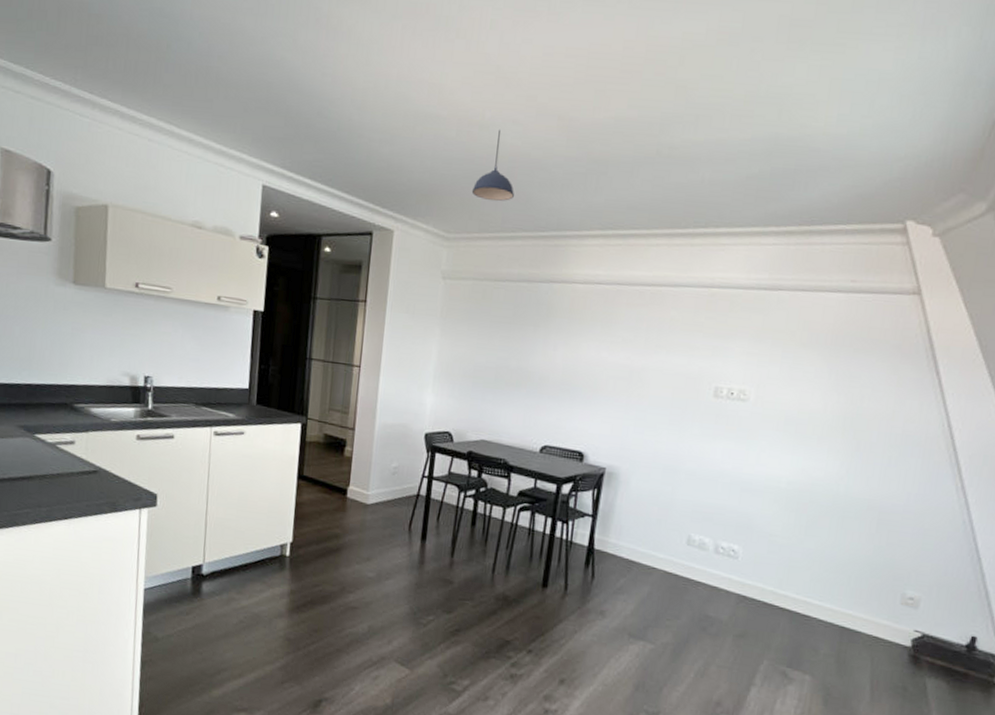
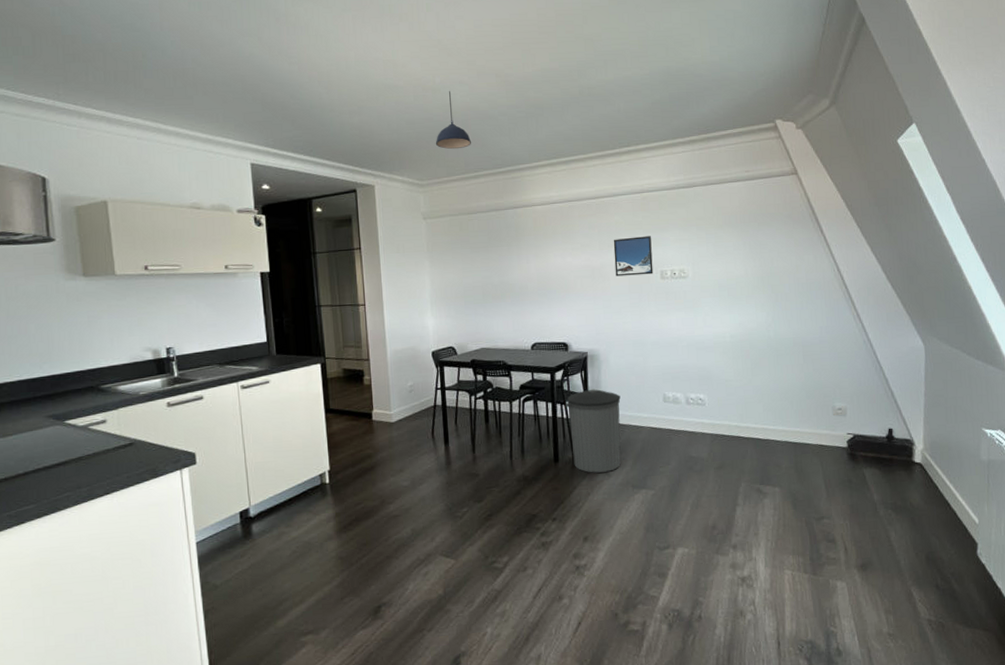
trash can: none [564,512,635,612] -> present [565,388,621,473]
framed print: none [657,339,712,390] -> present [613,236,654,277]

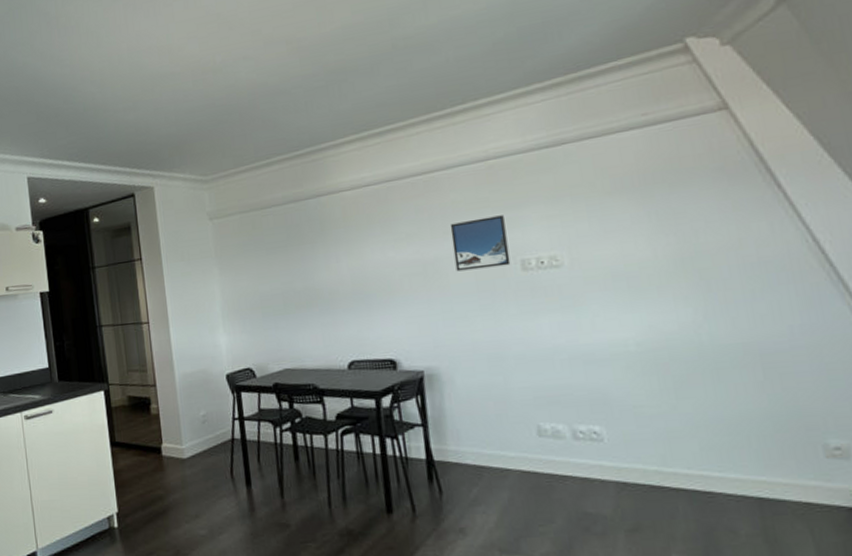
pendant light: present [435,90,471,150] -> none [219,68,261,137]
trash can: present [565,388,621,473] -> none [397,418,481,530]

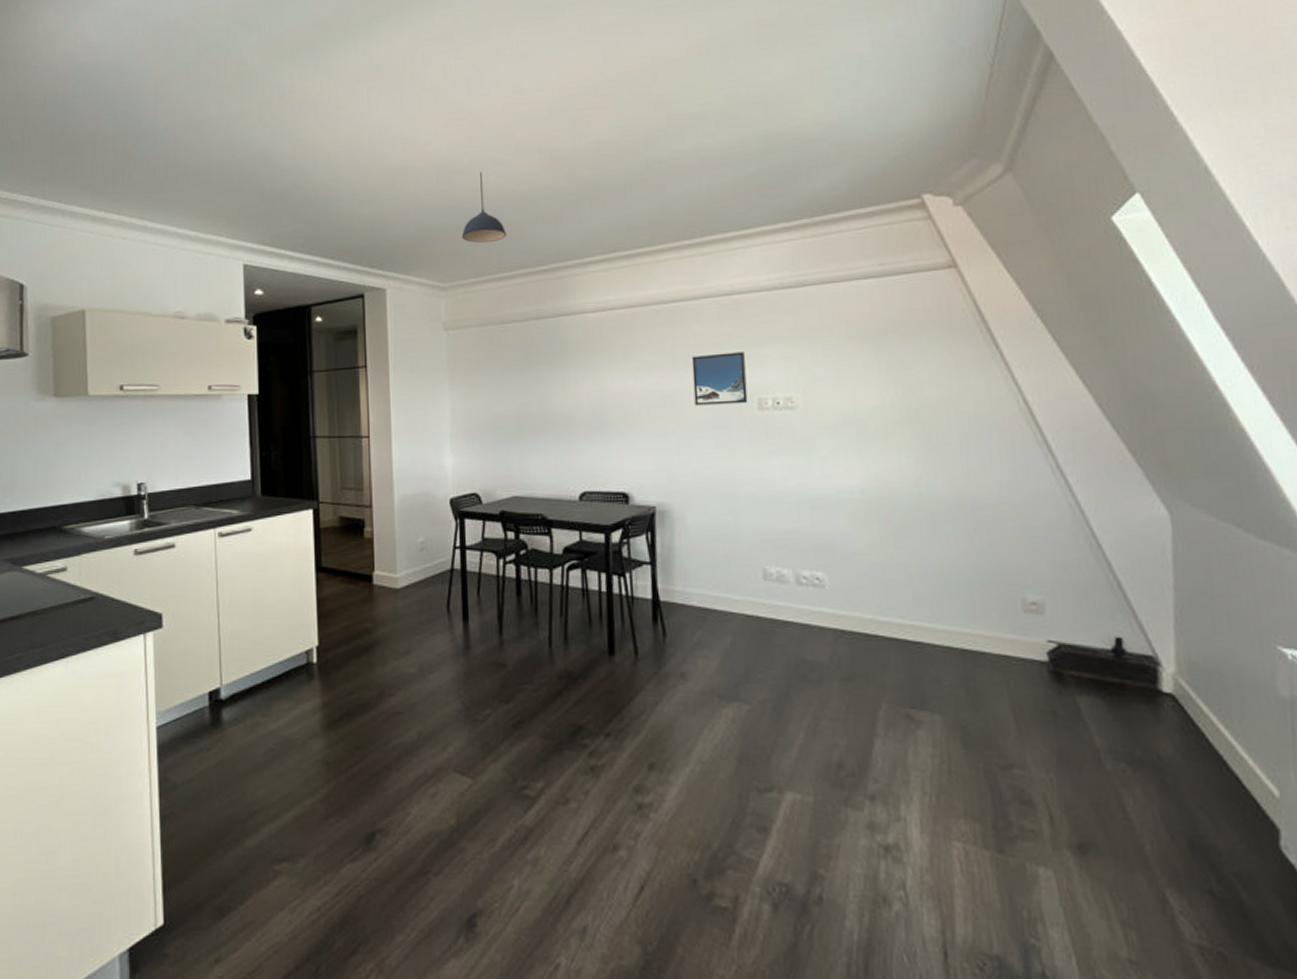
pendant light: none [219,68,261,137] -> present [461,171,506,244]

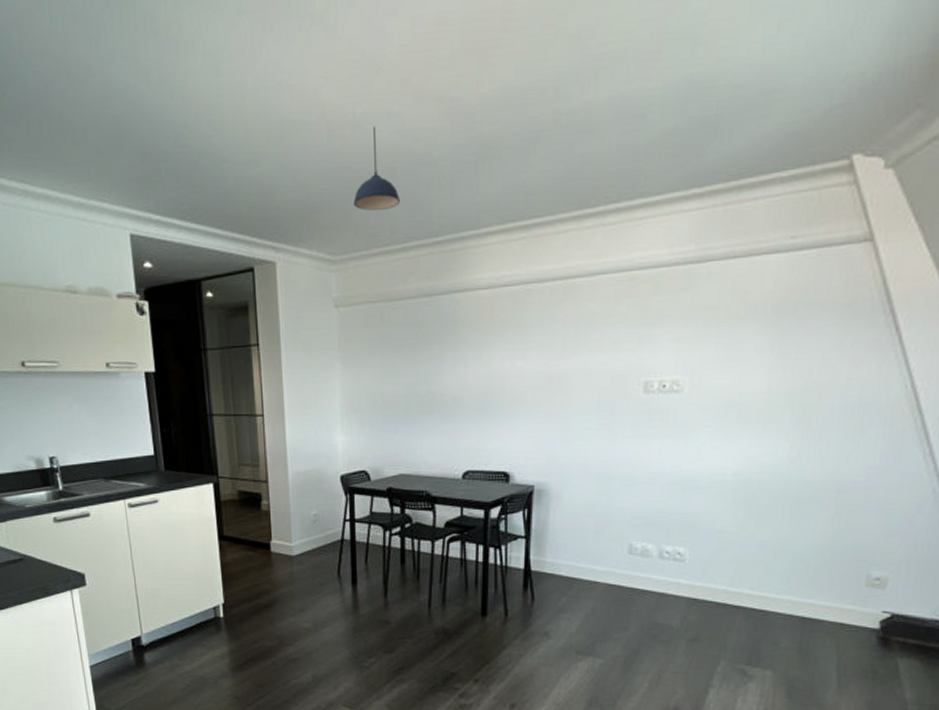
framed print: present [691,352,748,406] -> none [581,332,636,388]

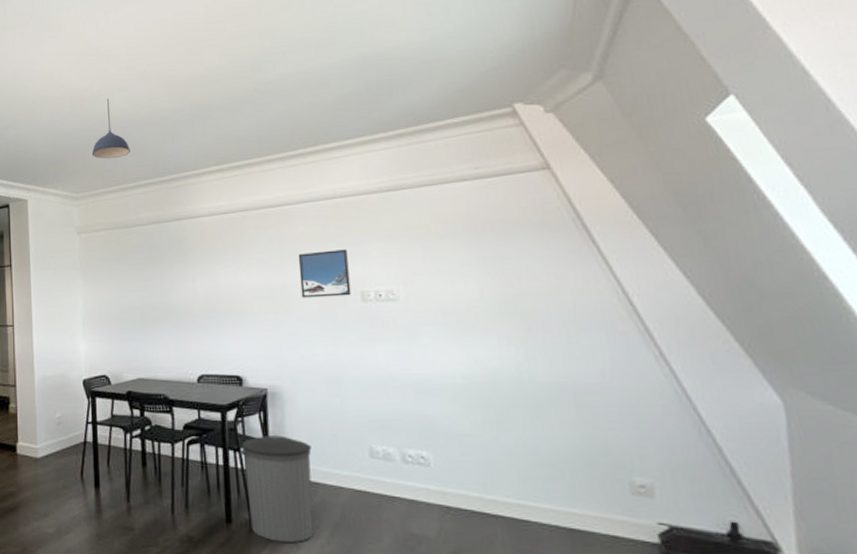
trash can: none [500,531,572,633] -> present [239,434,314,542]
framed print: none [581,332,636,388] -> present [298,249,352,298]

